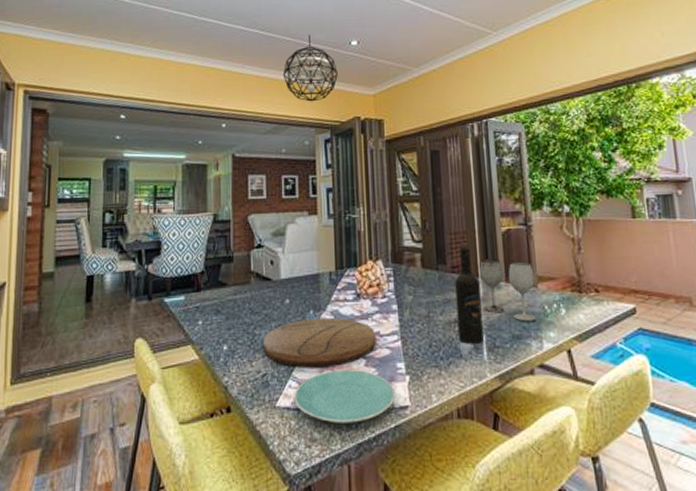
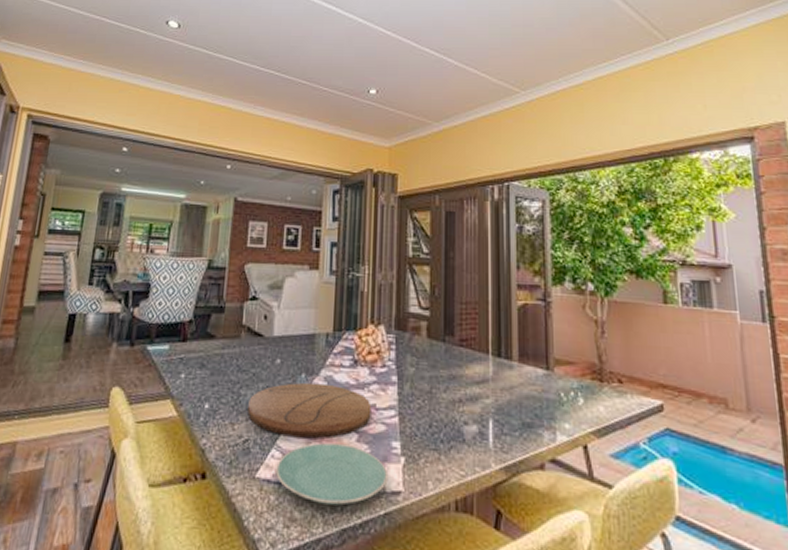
pendant light: present [282,34,338,102] -> none [295,79,353,150]
wine bottle: present [455,243,484,344] -> none [462,314,490,428]
wineglass: present [480,258,537,322] -> none [491,333,551,409]

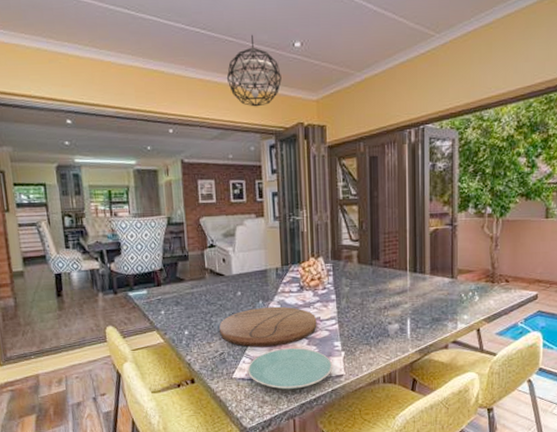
pendant light: none [295,79,353,150] -> present [226,34,282,107]

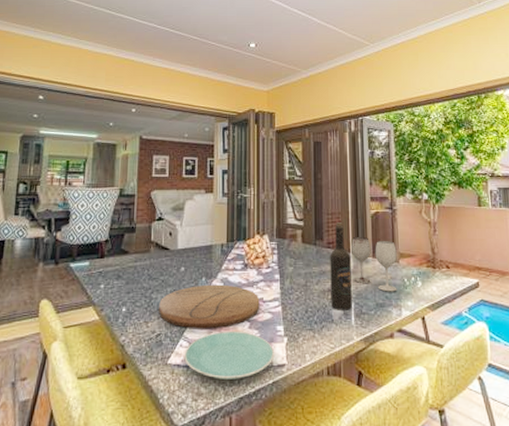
pendant light: present [226,34,282,107] -> none [188,35,237,94]
wine bottle: none [386,241,408,326] -> present [330,222,352,310]
wineglass: none [409,254,455,307] -> present [351,236,397,292]

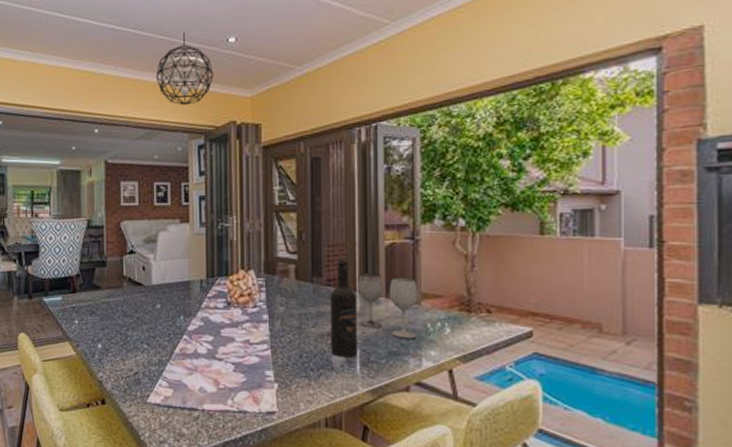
cutting board: present [159,284,260,329] -> none [135,323,246,370]
plate: present [184,332,275,379] -> none [164,373,264,424]
pendant light: none [188,35,237,94] -> present [155,31,213,106]

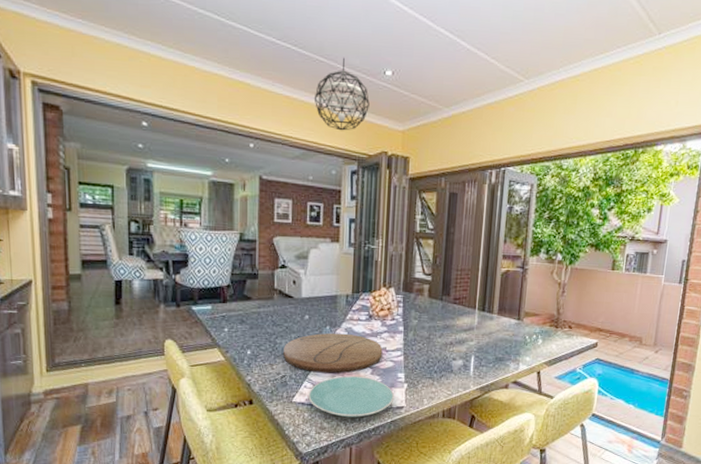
cutting board: none [135,323,246,370] -> present [283,333,383,373]
plate: none [164,373,264,424] -> present [308,376,395,417]
wine bottle: present [330,256,357,358] -> none [452,279,476,362]
wineglass: present [358,272,418,339] -> none [476,293,523,348]

